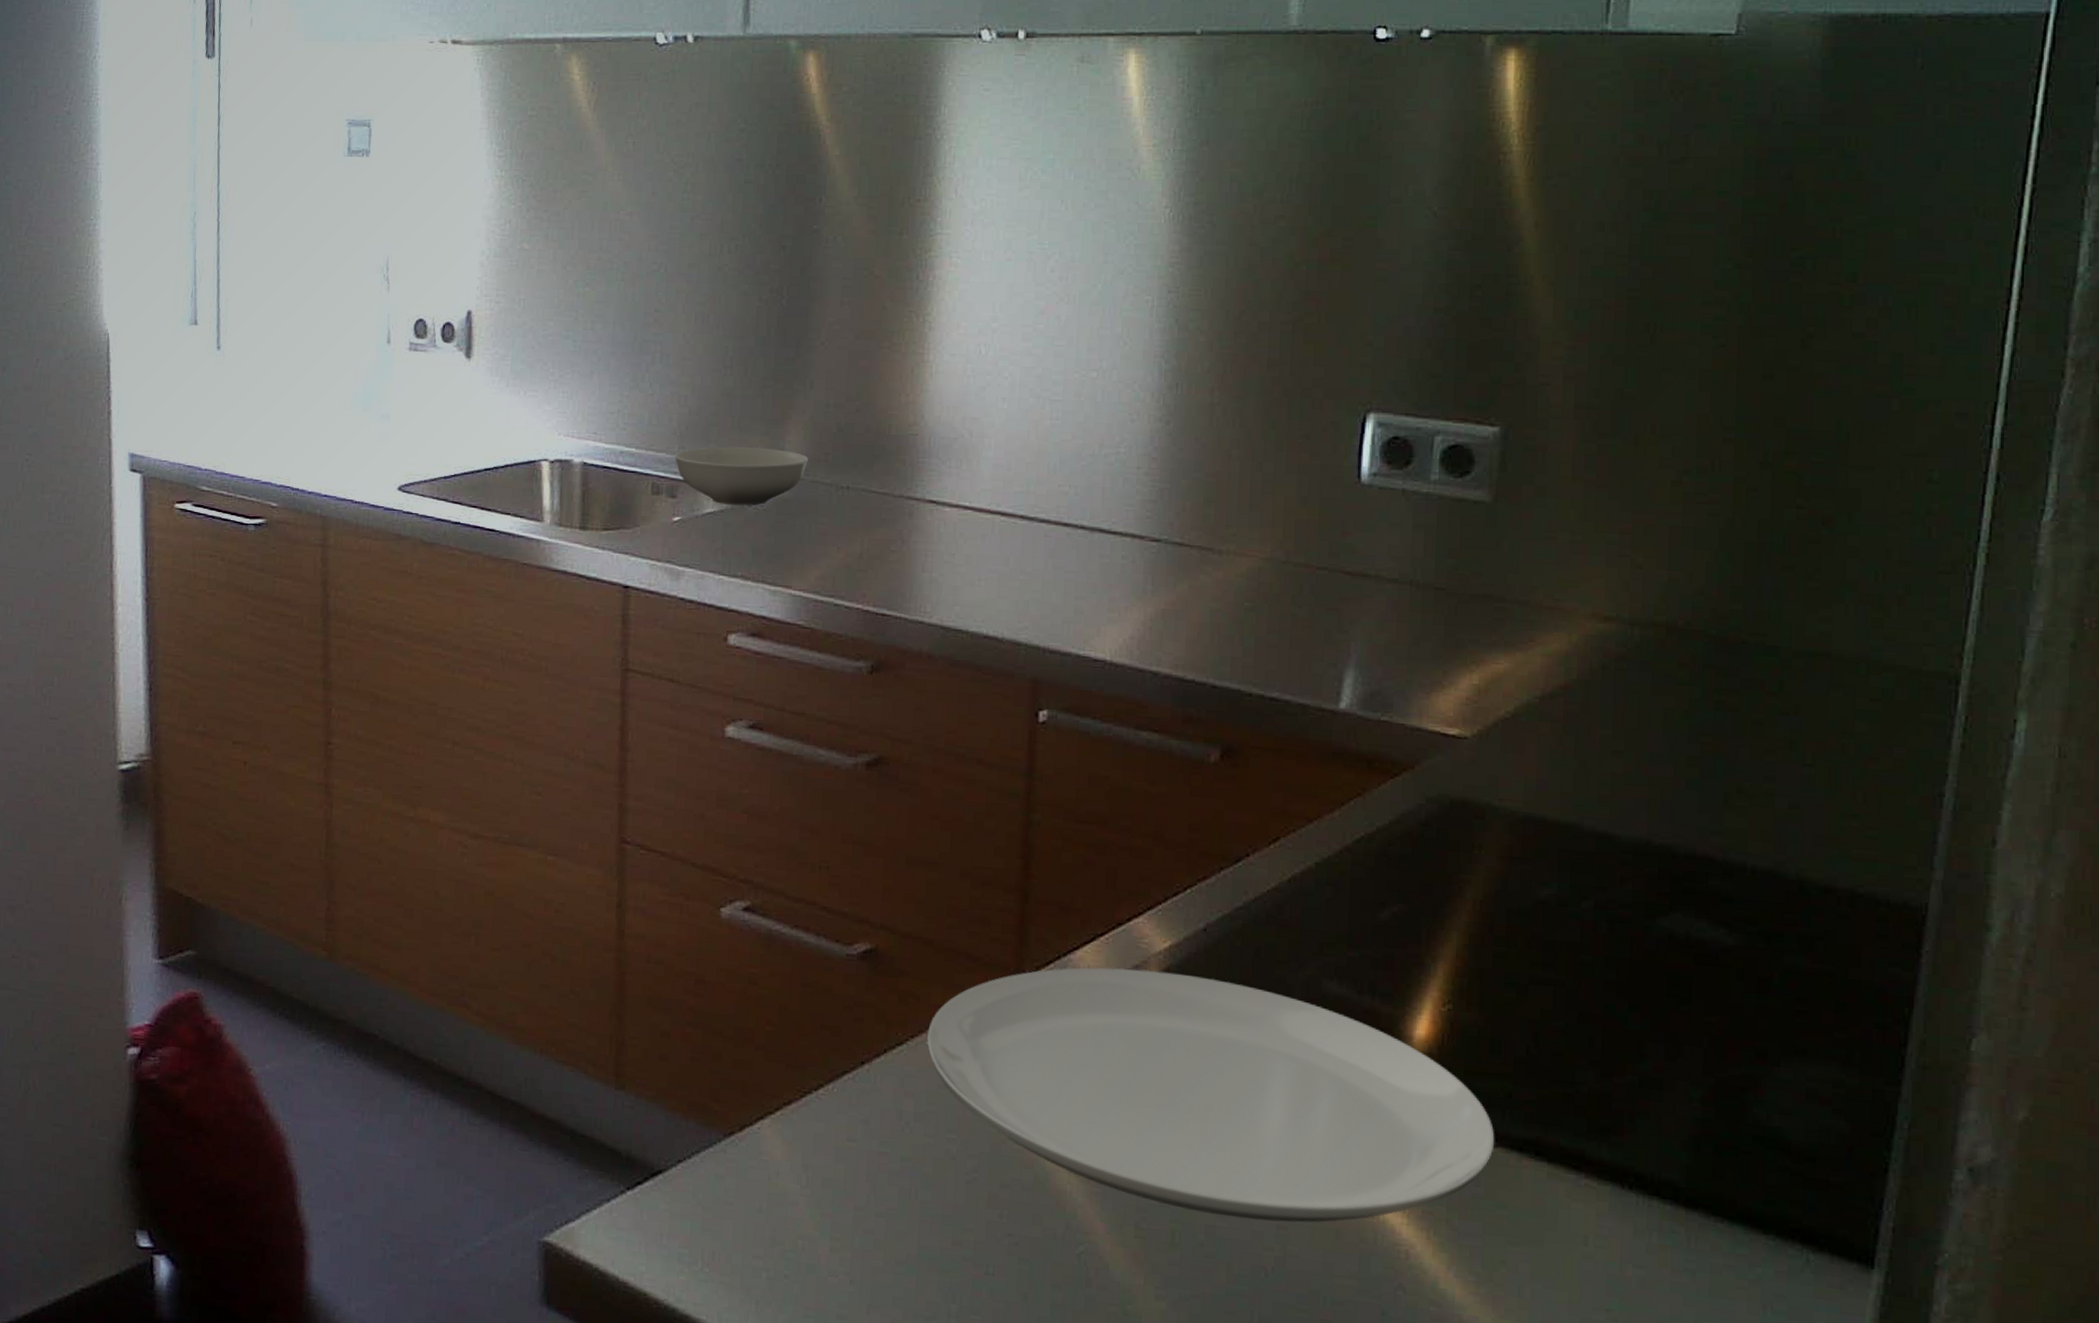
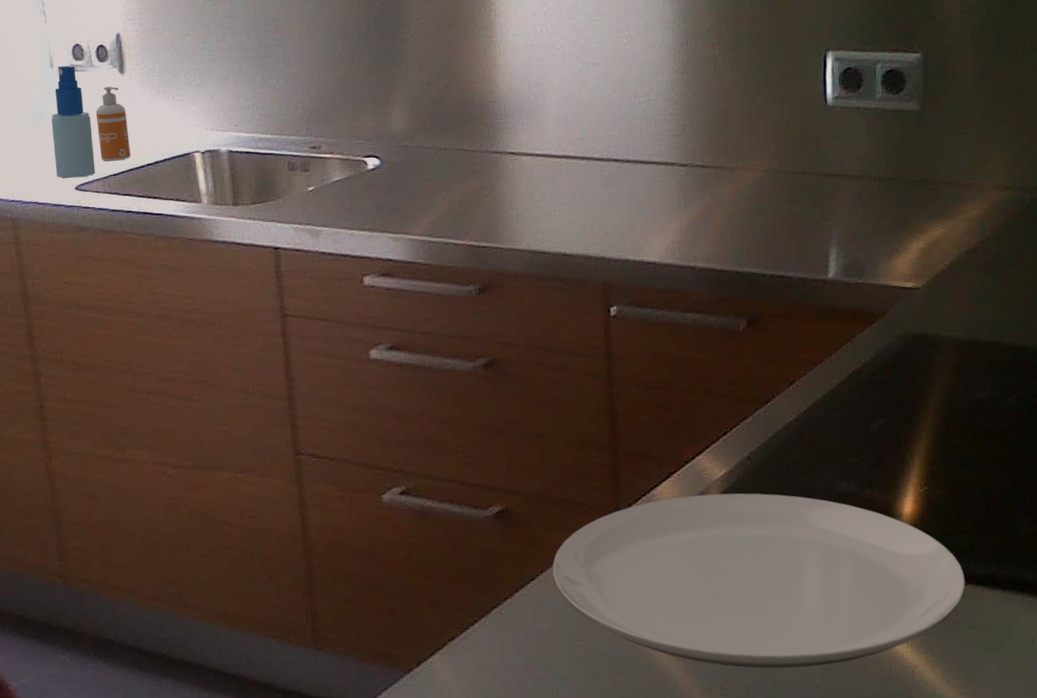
spray bottle: none [378,343,426,476] -> present [51,66,96,178]
soap dispenser: none [432,373,468,461] -> present [96,87,131,161]
bowl: present [674,446,809,506] -> none [303,124,412,173]

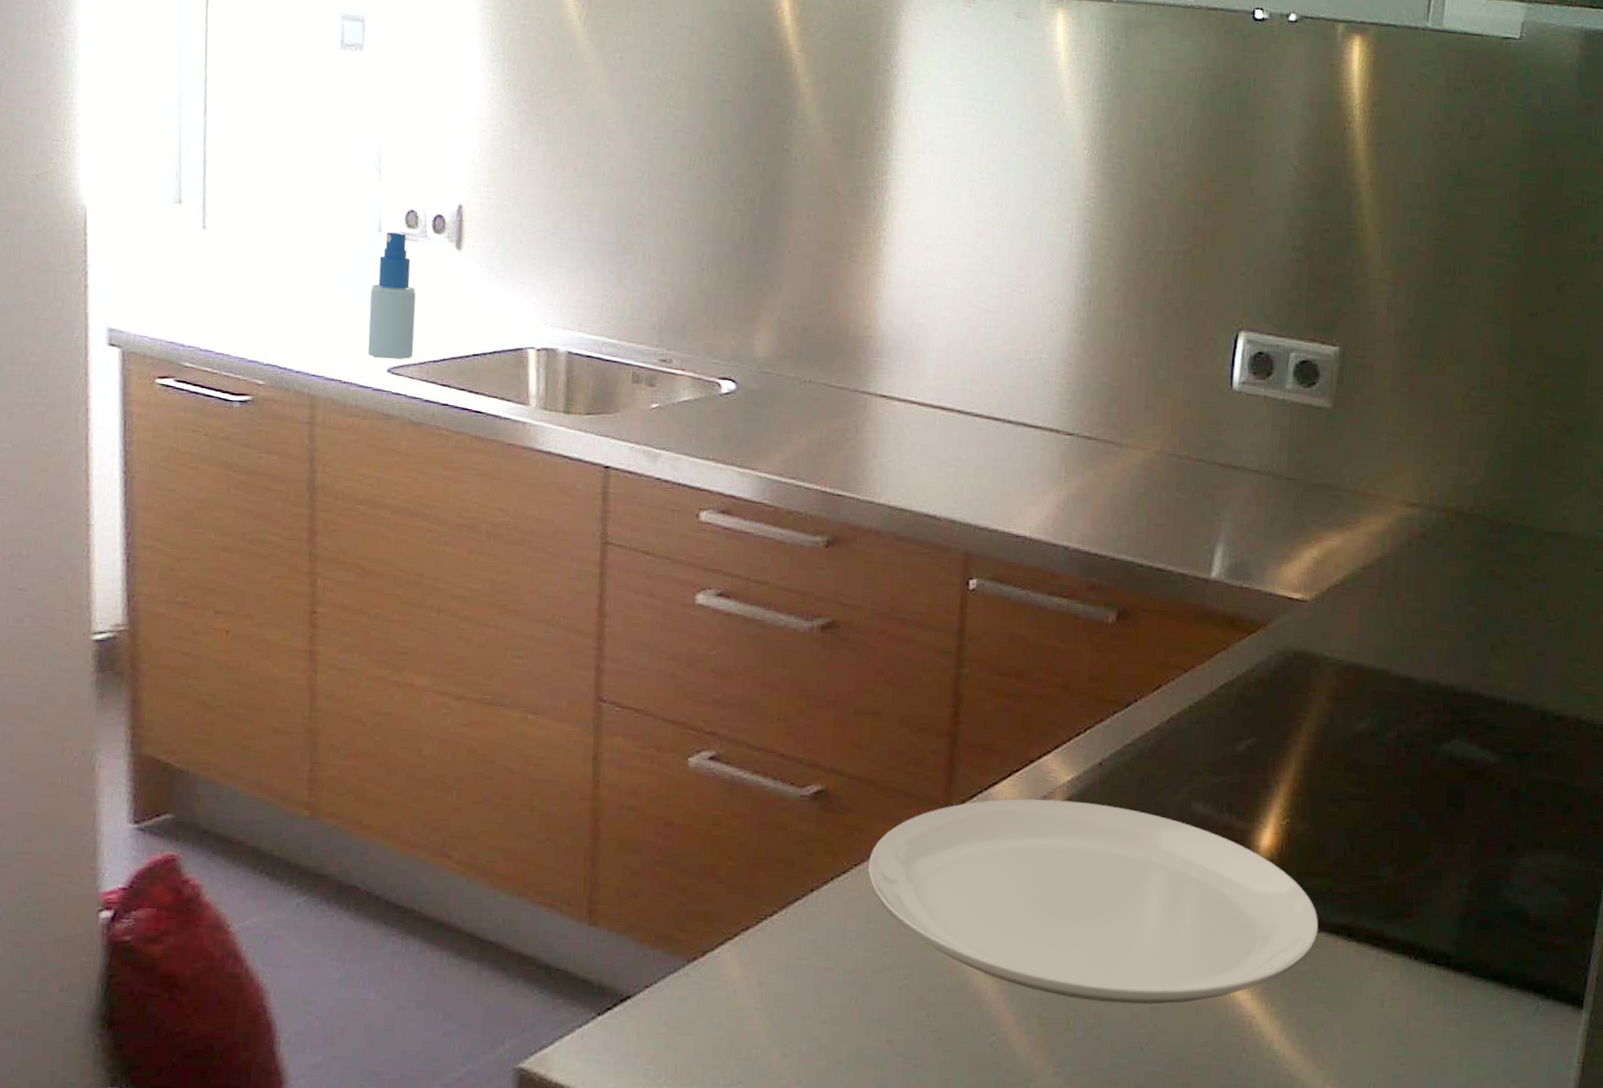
soap dispenser: present [96,87,131,161] -> none [421,262,458,346]

